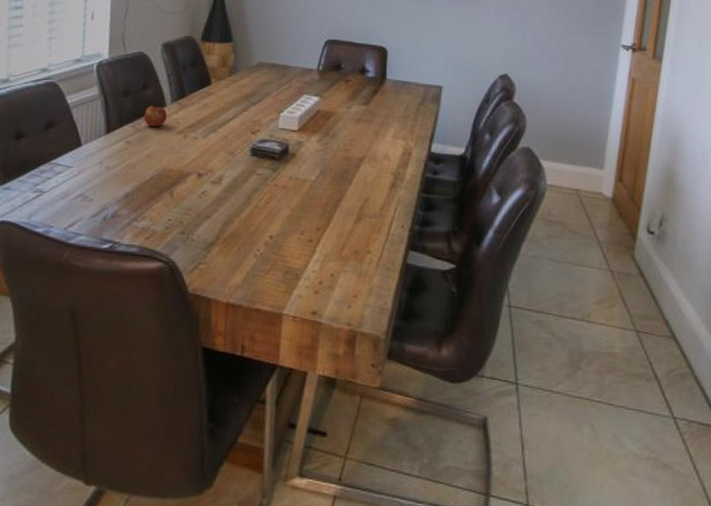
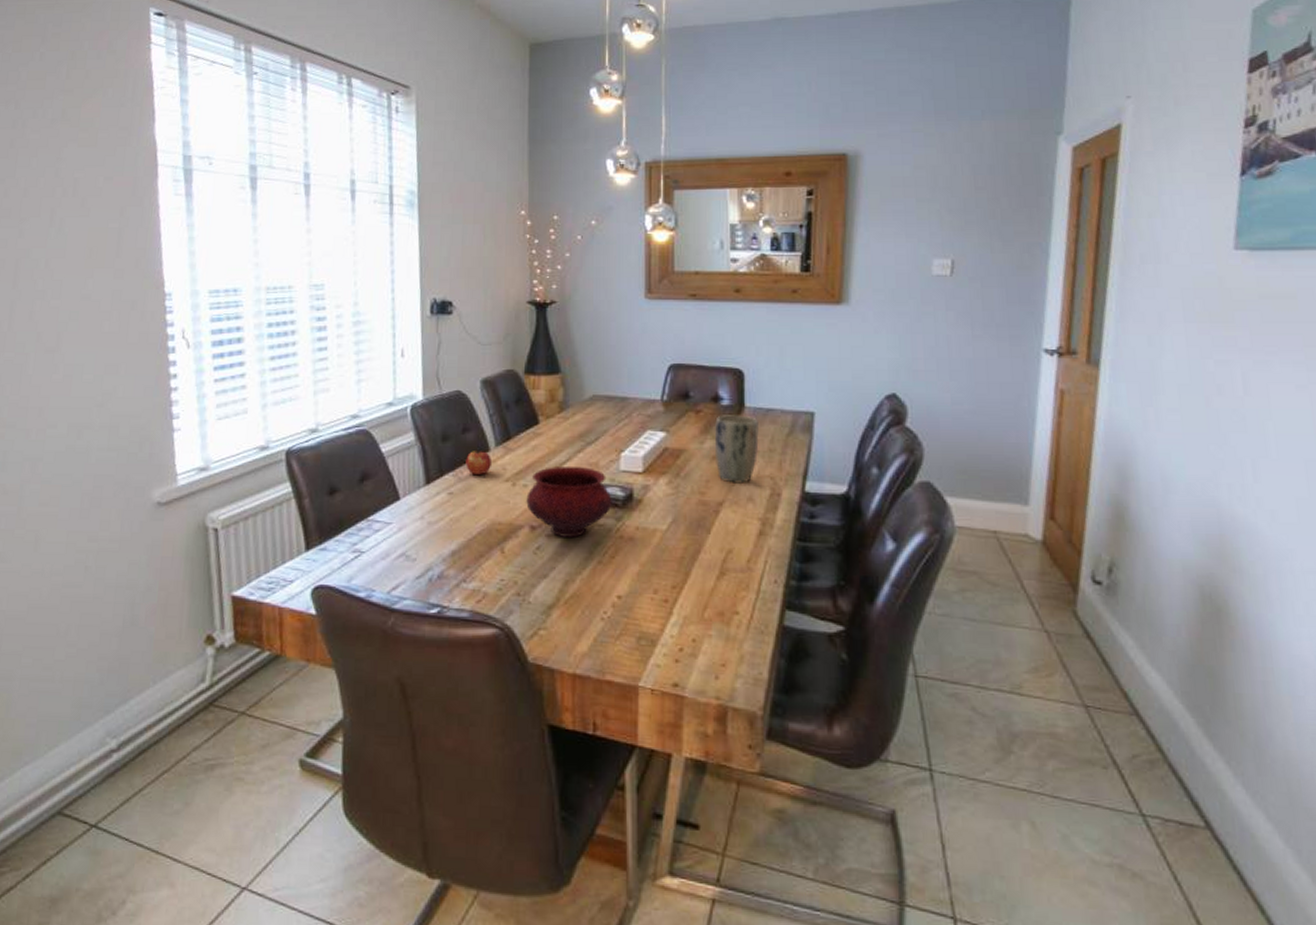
bowl: none [195,122,270,184] -> present [526,465,612,537]
plant pot: none [359,85,397,143] -> present [714,415,759,484]

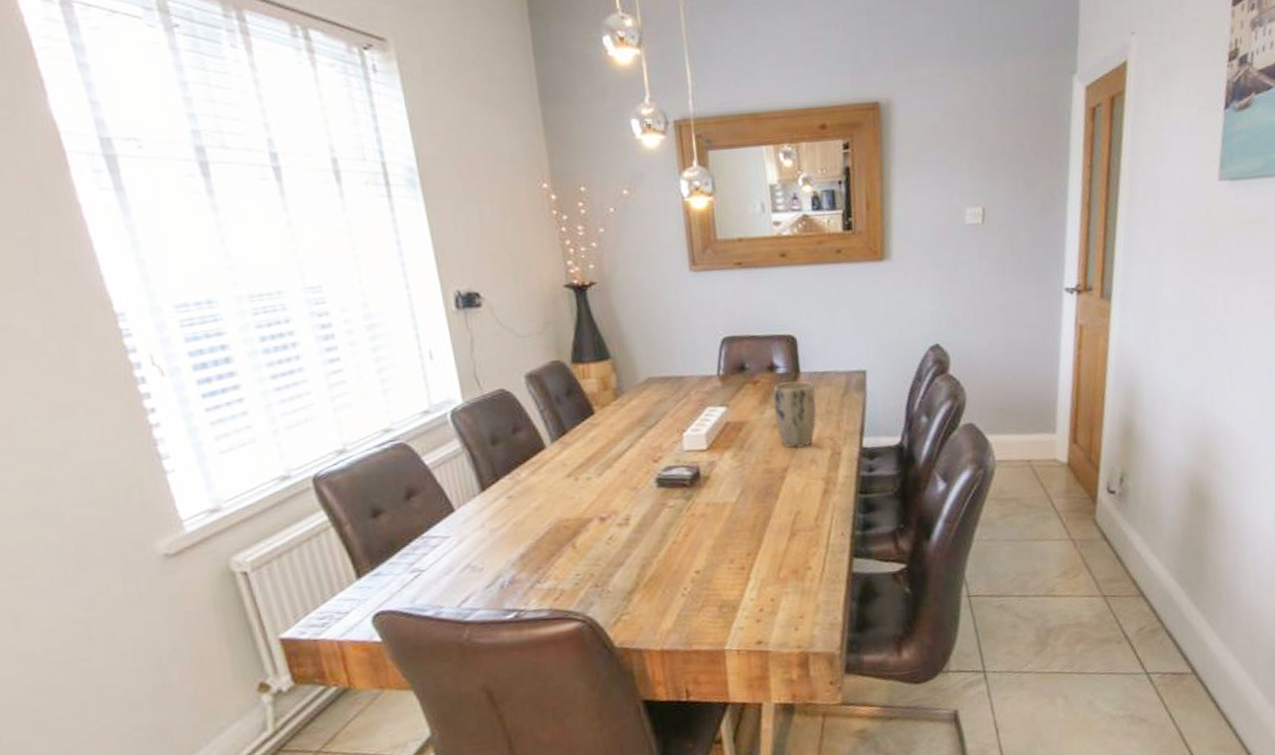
apple: present [466,449,491,476] -> none [521,448,550,475]
bowl: present [526,465,612,537] -> none [591,451,680,524]

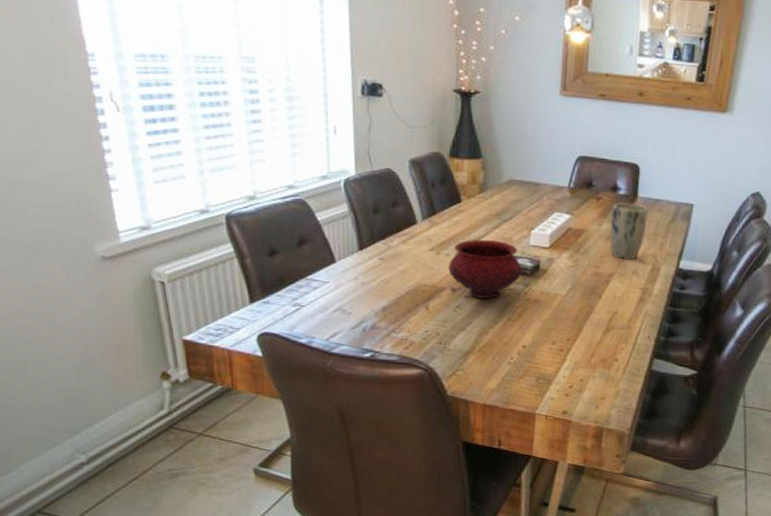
bowl: none [591,451,680,524] -> present [448,239,522,299]

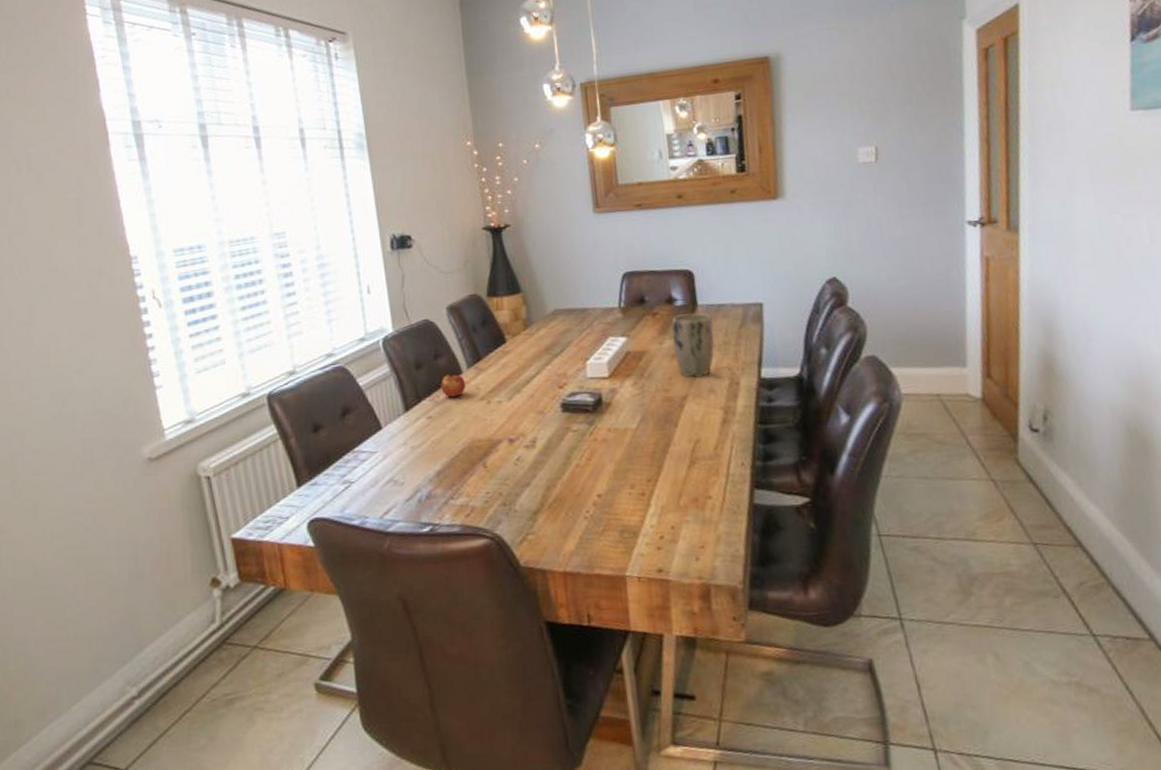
apple: none [395,222,418,245] -> present [440,373,465,398]
bowl: present [448,239,522,299] -> none [502,378,583,446]

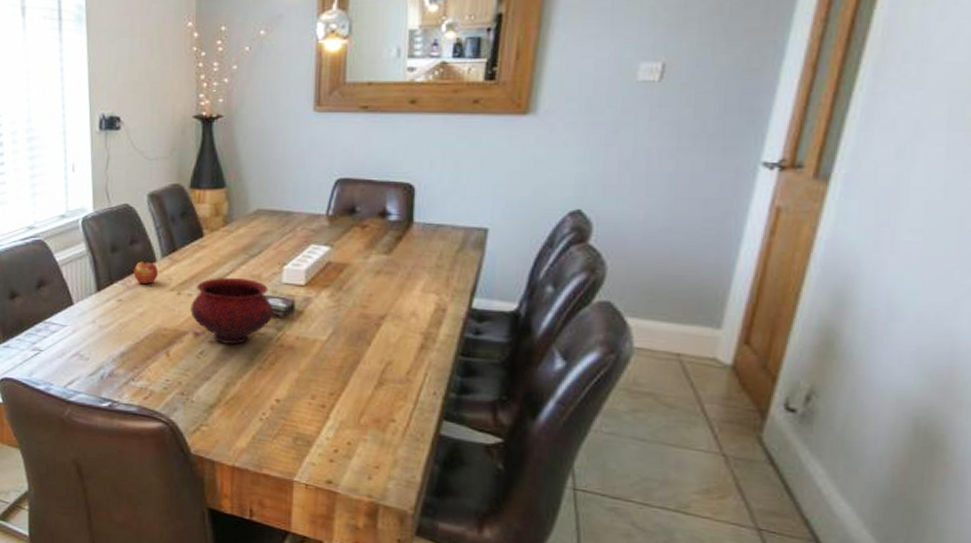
bowl: none [502,378,583,446] -> present [190,277,274,344]
plant pot: present [671,312,714,378] -> none [379,230,427,299]

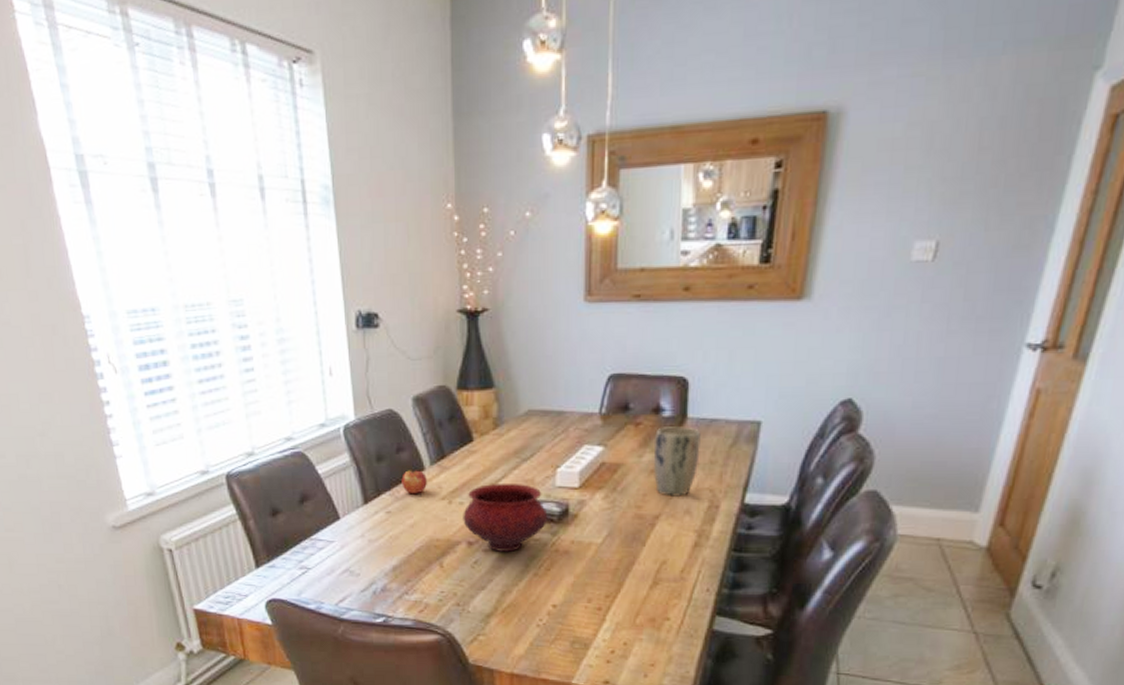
plant pot: none [379,230,427,299] -> present [653,426,701,497]

